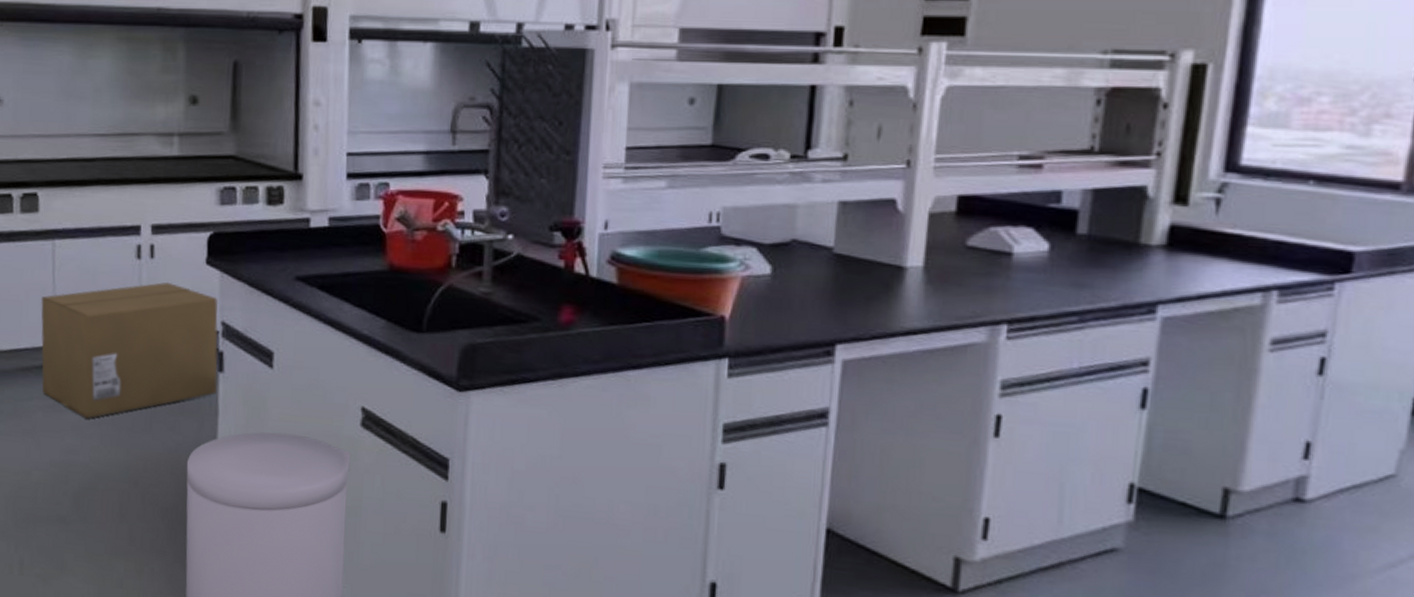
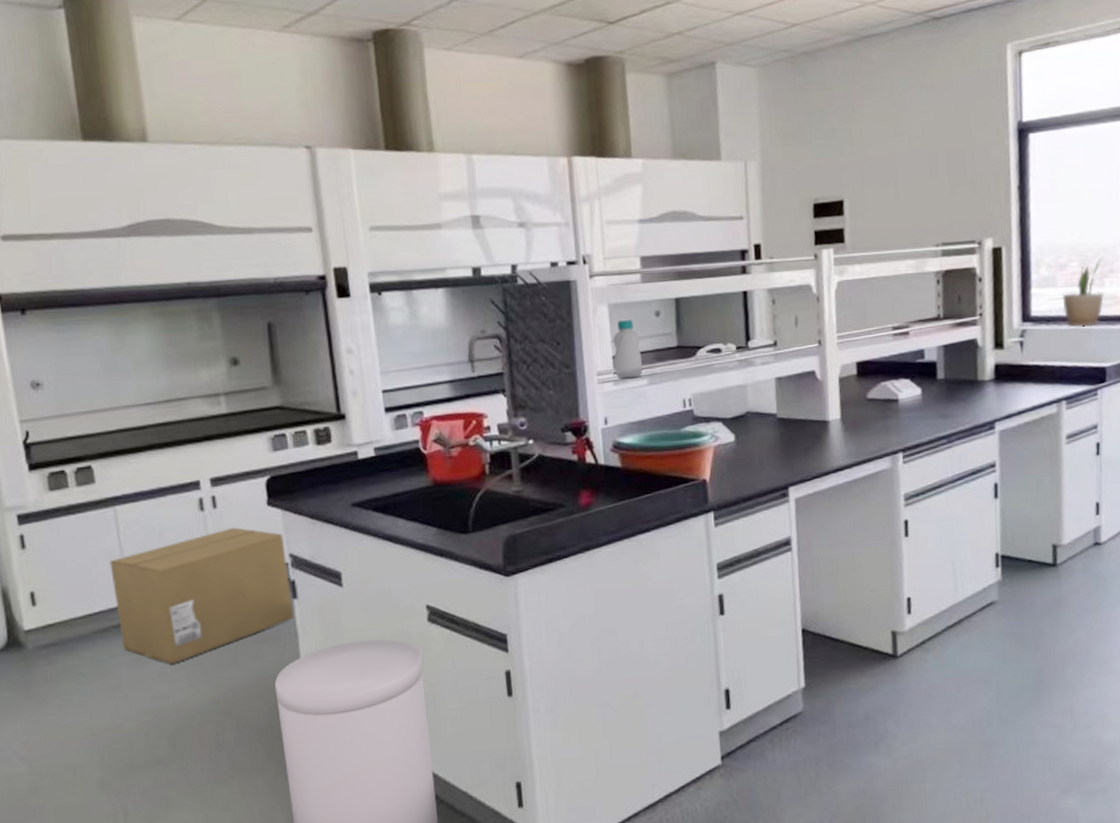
bottle: none [626,104,665,176] -> present [613,320,643,378]
potted plant: none [1295,95,1372,192] -> present [1063,258,1104,328]

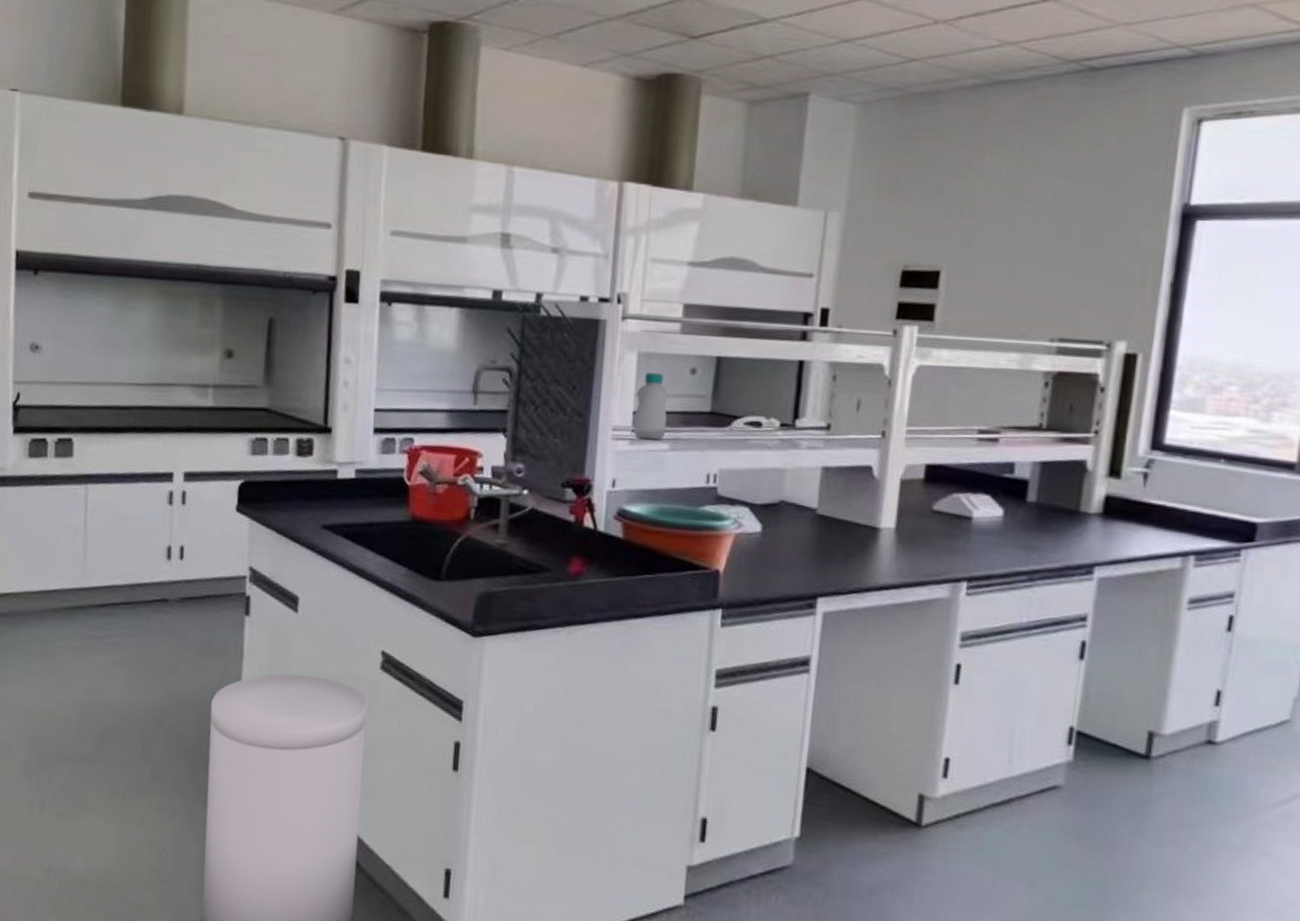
box: present [110,527,294,664] -> none [70,528,246,659]
potted plant: present [1063,258,1104,328] -> none [1209,386,1272,471]

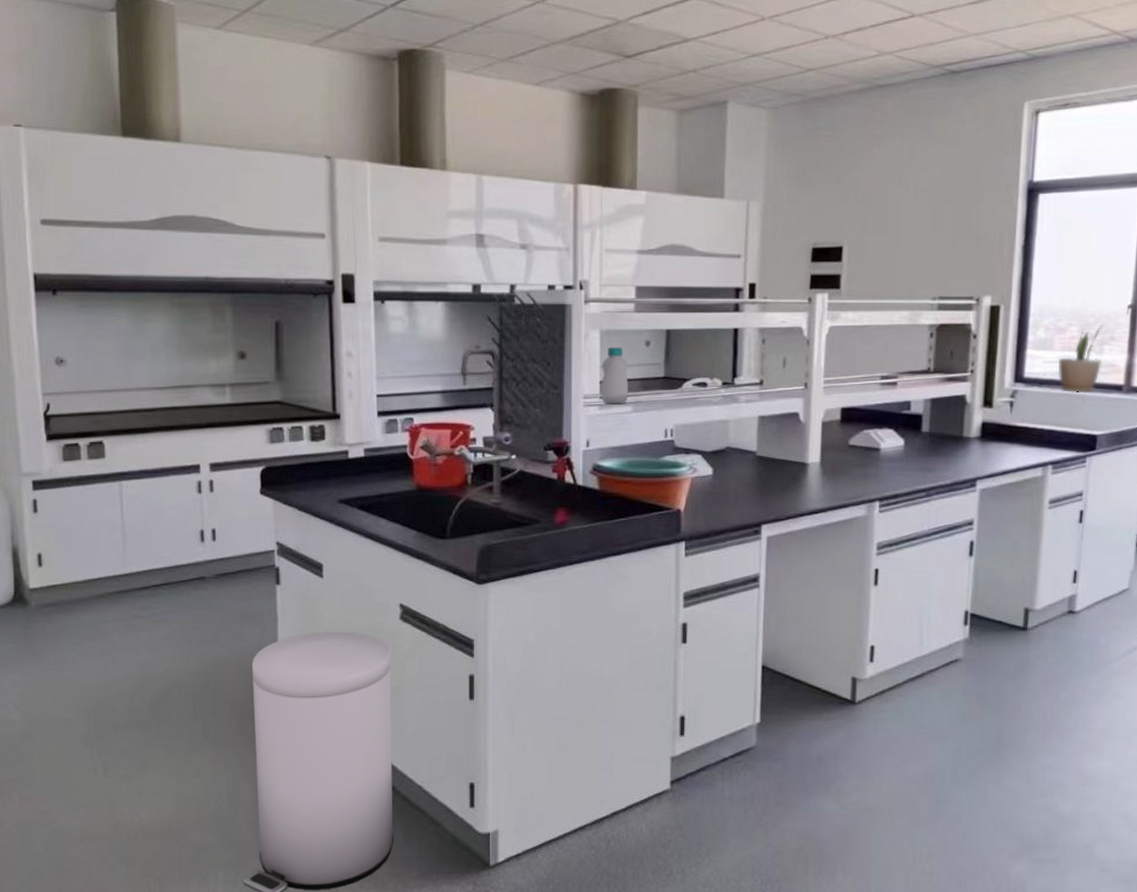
potted plant: none [1209,386,1272,471] -> present [1058,325,1102,394]

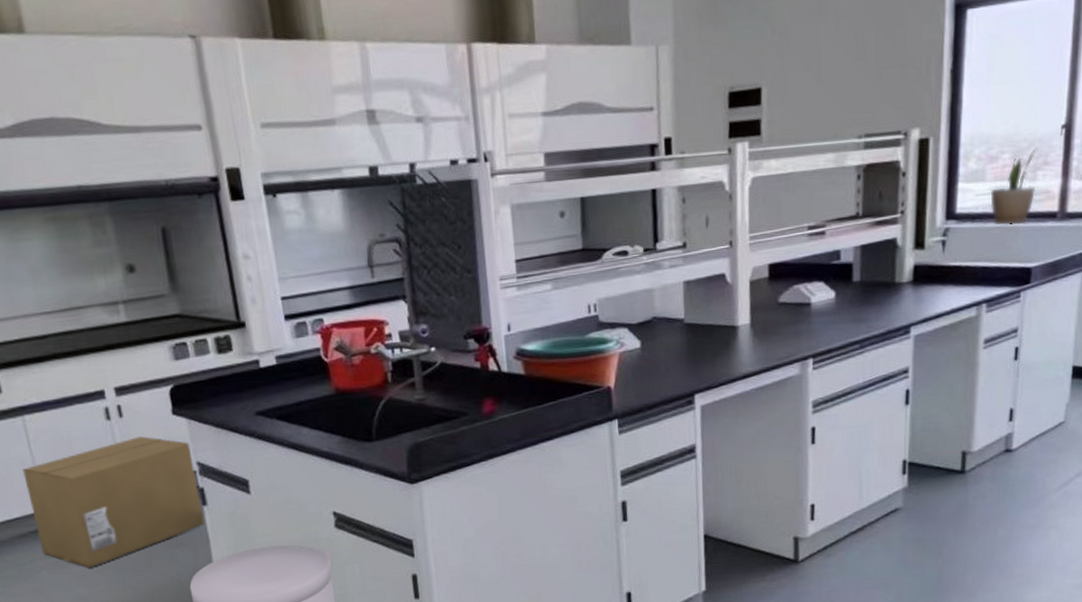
box: none [112,512,275,634] -> present [22,436,205,567]
bottle: present [601,347,629,403] -> none [516,221,547,283]

